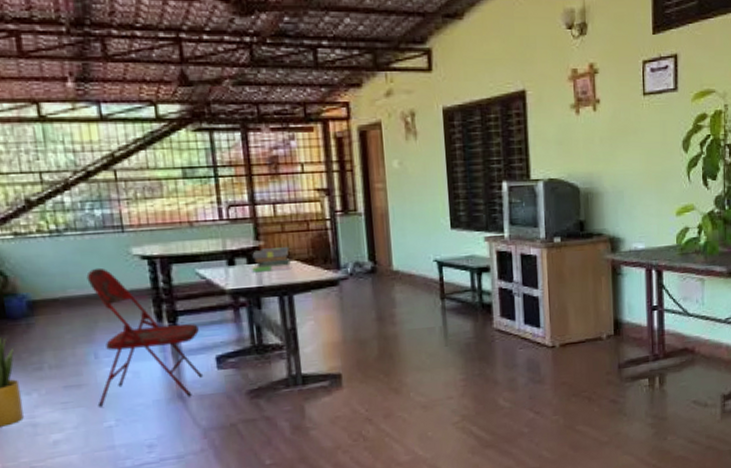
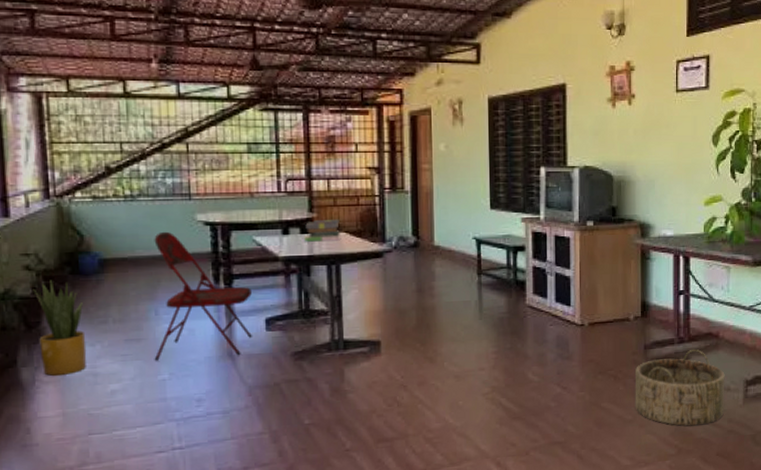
basket: none [609,365,703,445] -> present [635,349,725,426]

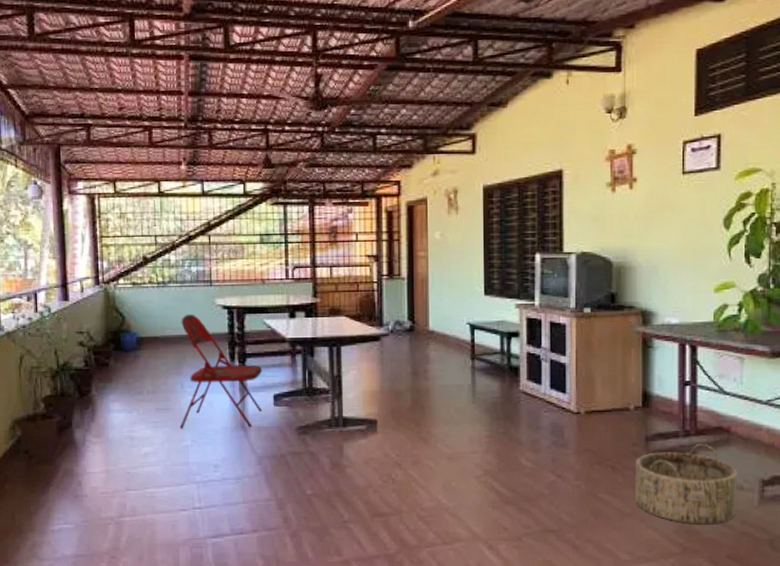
planter: present [33,280,87,376] -> none [85,355,126,437]
books: present [304,220,340,242] -> none [309,305,341,325]

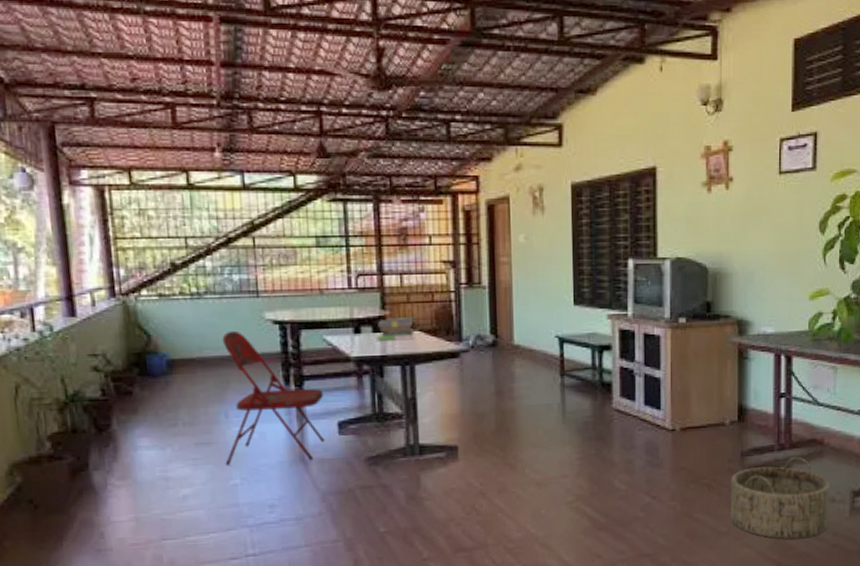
books: none [309,305,341,325] -> present [377,317,414,341]

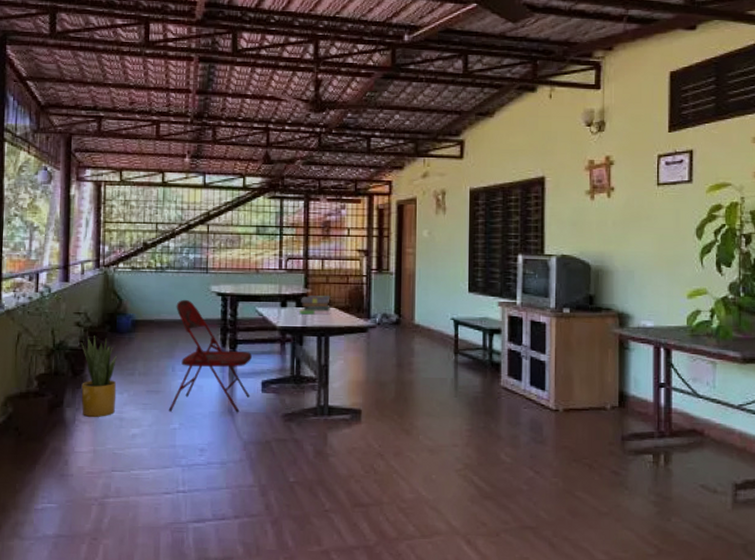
planter: none [102,381,158,480] -> present [80,335,117,417]
basket: present [730,456,830,540] -> none [611,445,711,527]

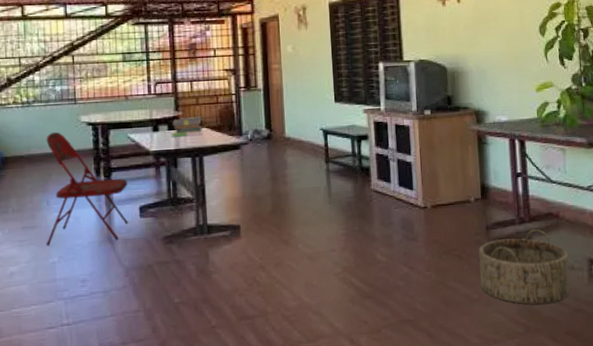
basket: none [611,445,711,527] -> present [479,229,570,305]

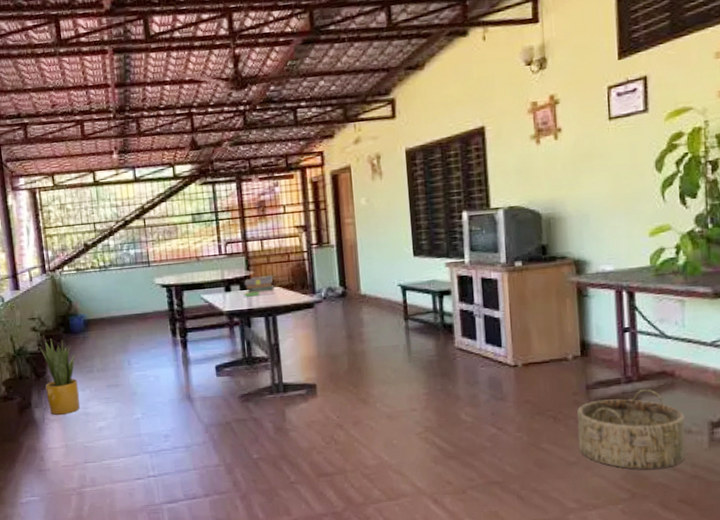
folding chair: present [46,132,129,246] -> none [123,294,206,403]

